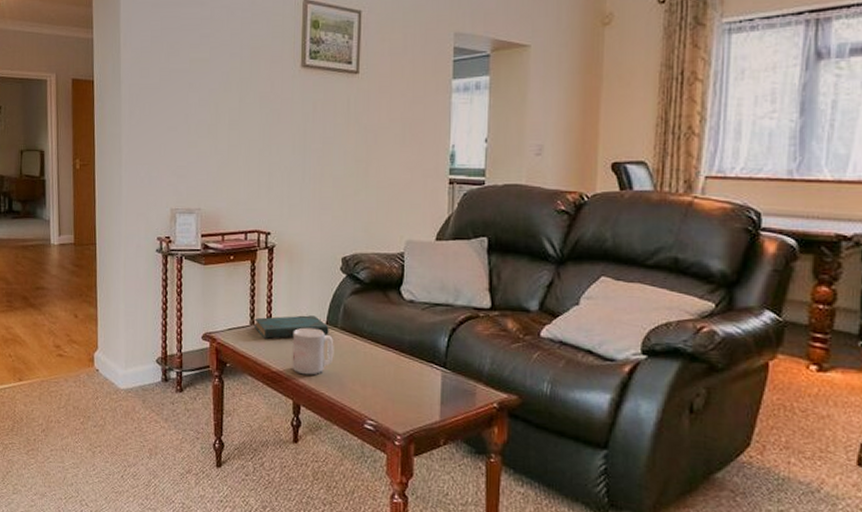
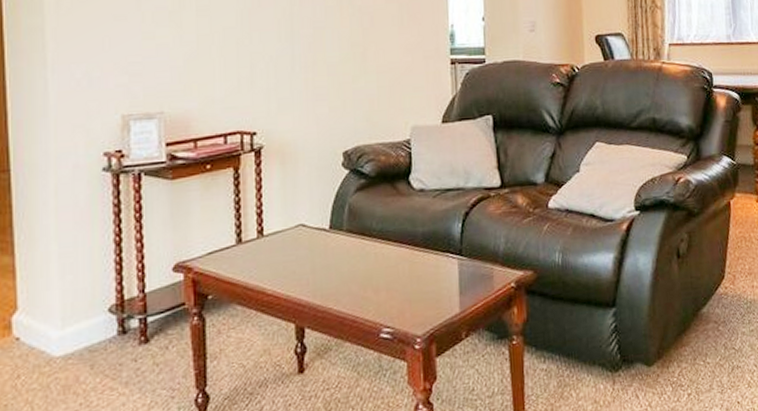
book: present [254,315,329,339] -> none [242,221,334,257]
mug: present [292,327,334,375] -> none [290,235,341,292]

